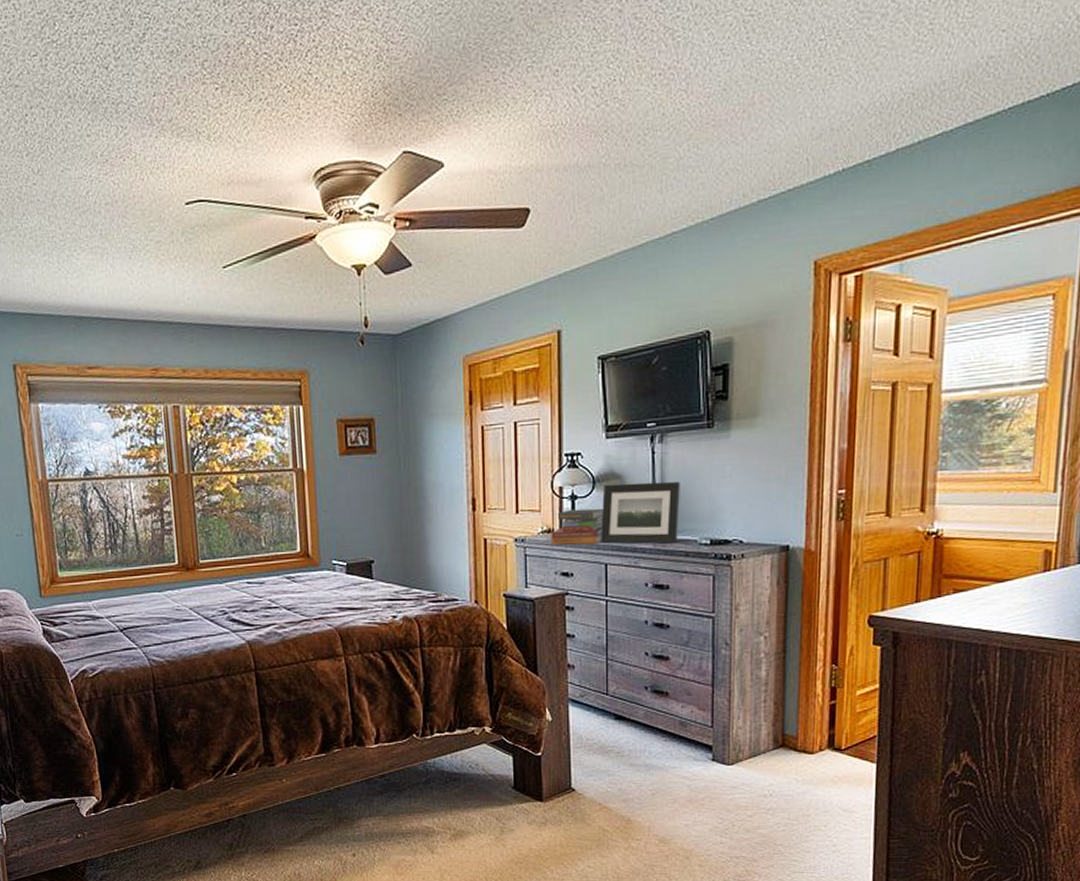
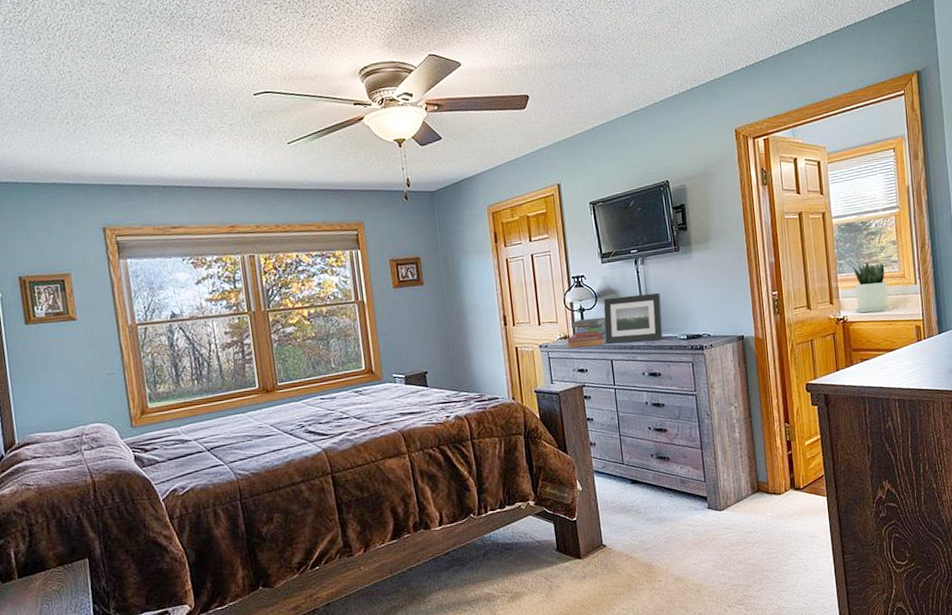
planter: none [955,457,1015,528] -> present [853,262,893,314]

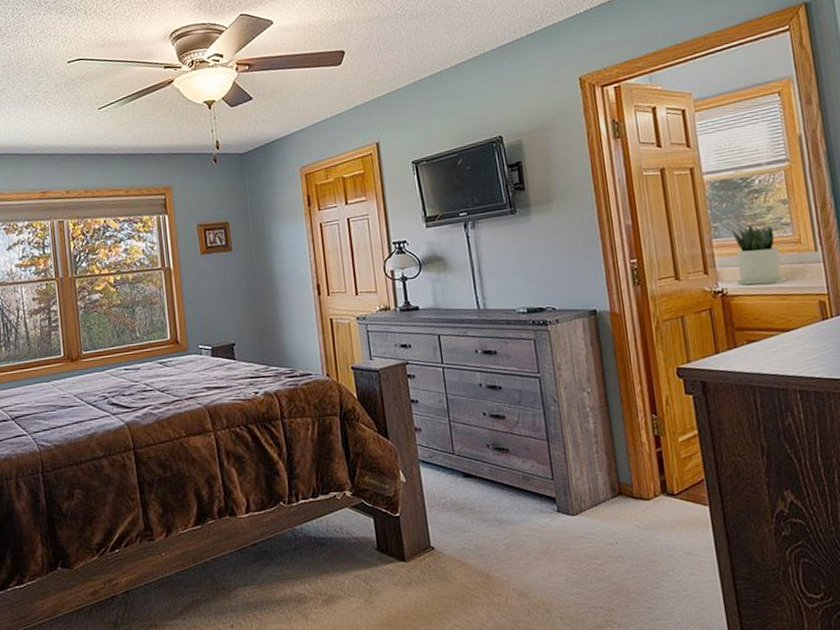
books: present [567,317,607,349] -> none [388,287,433,321]
picture frame: present [603,292,663,344] -> none [429,259,499,317]

